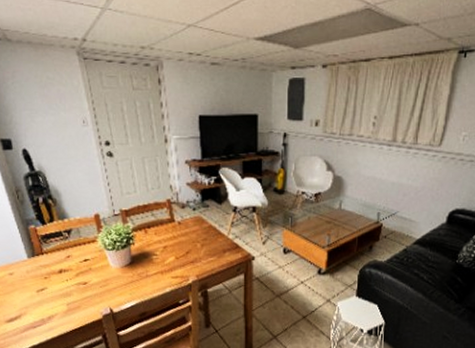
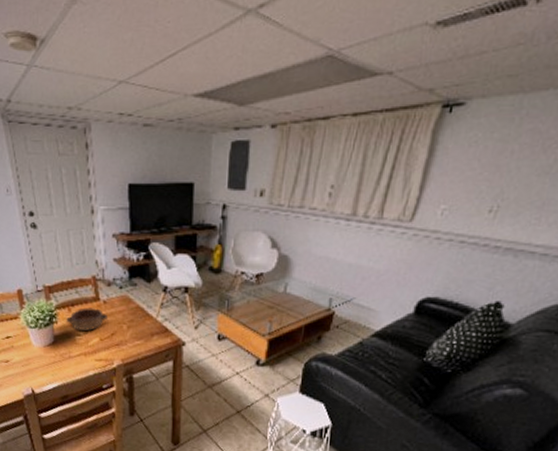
bowl: none [143,229,182,250] -> present [66,307,107,331]

